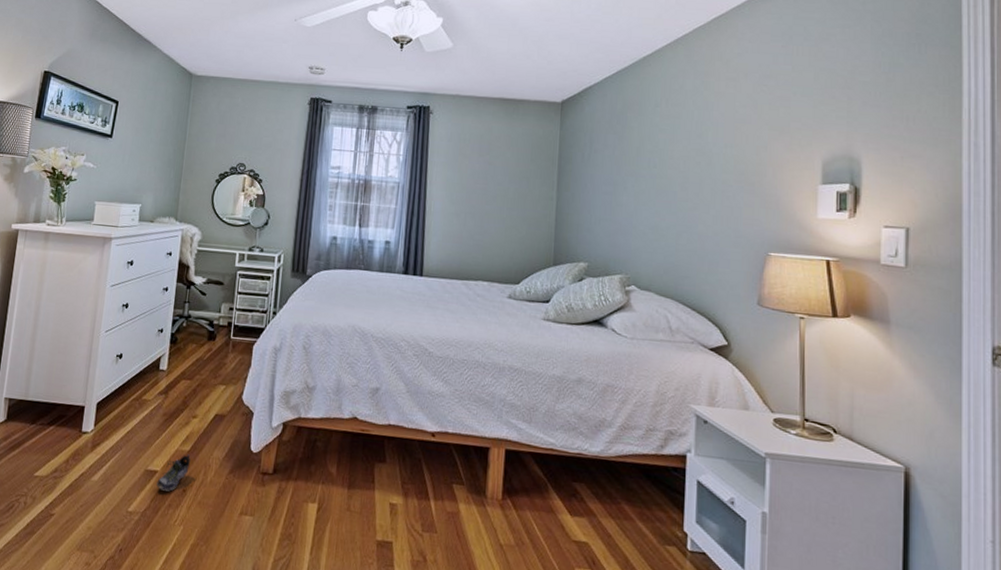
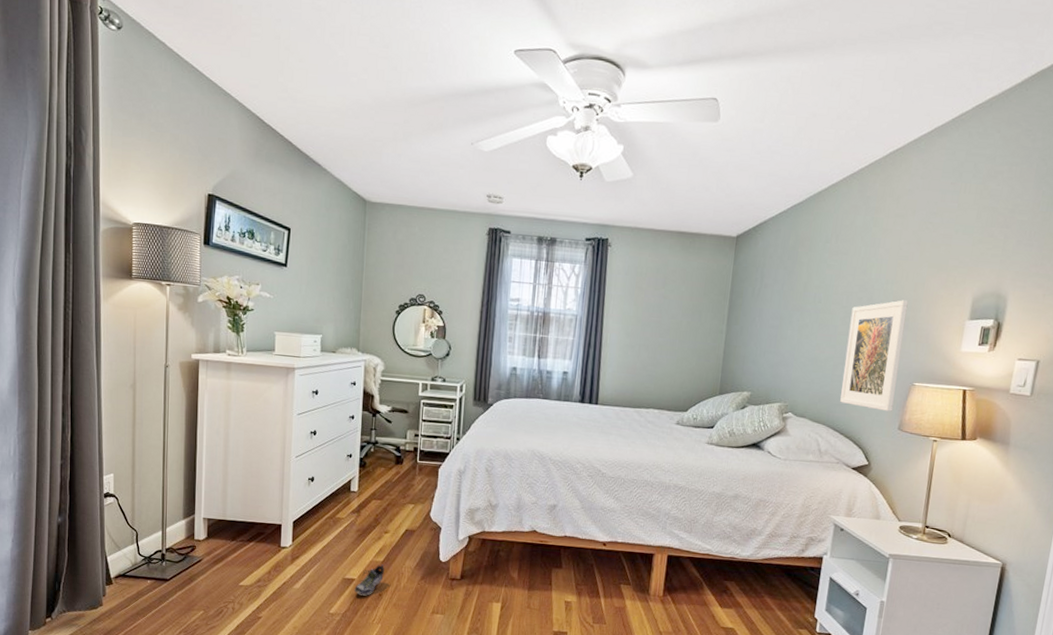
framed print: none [688,164,752,285] -> present [840,300,908,412]

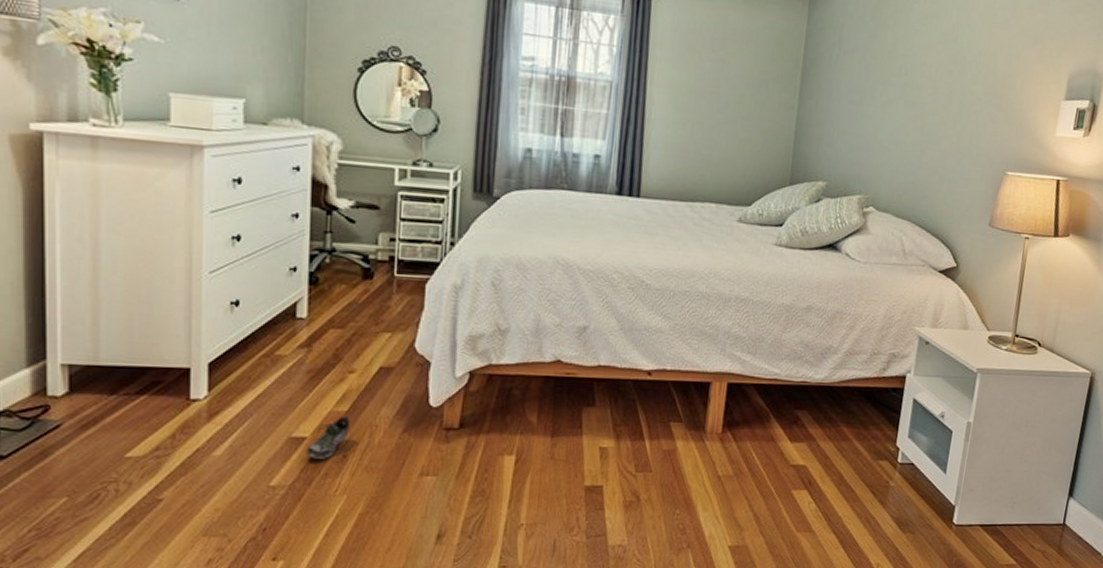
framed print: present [840,300,908,412] -> none [927,75,1002,205]

